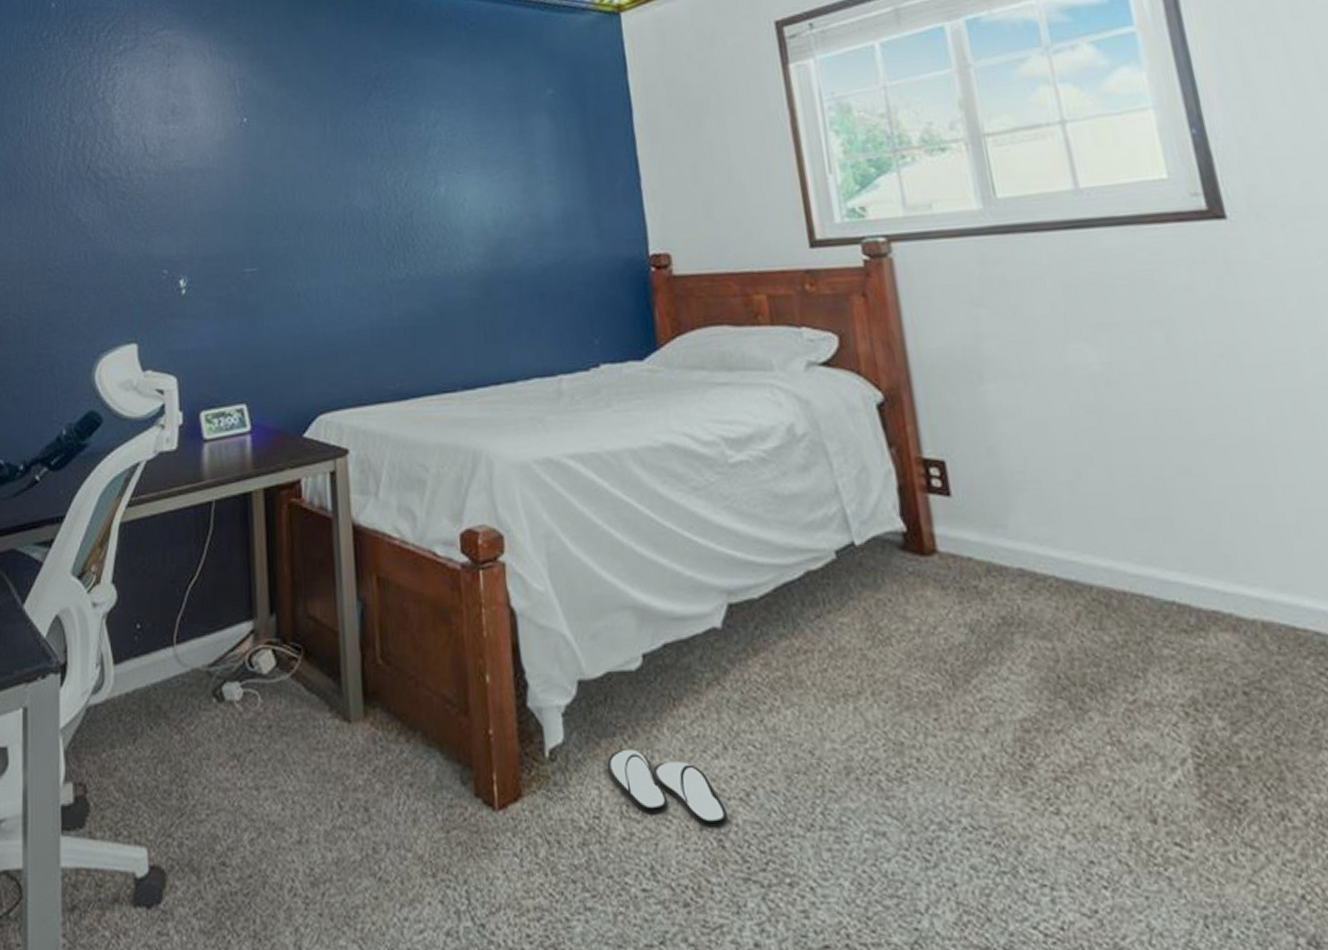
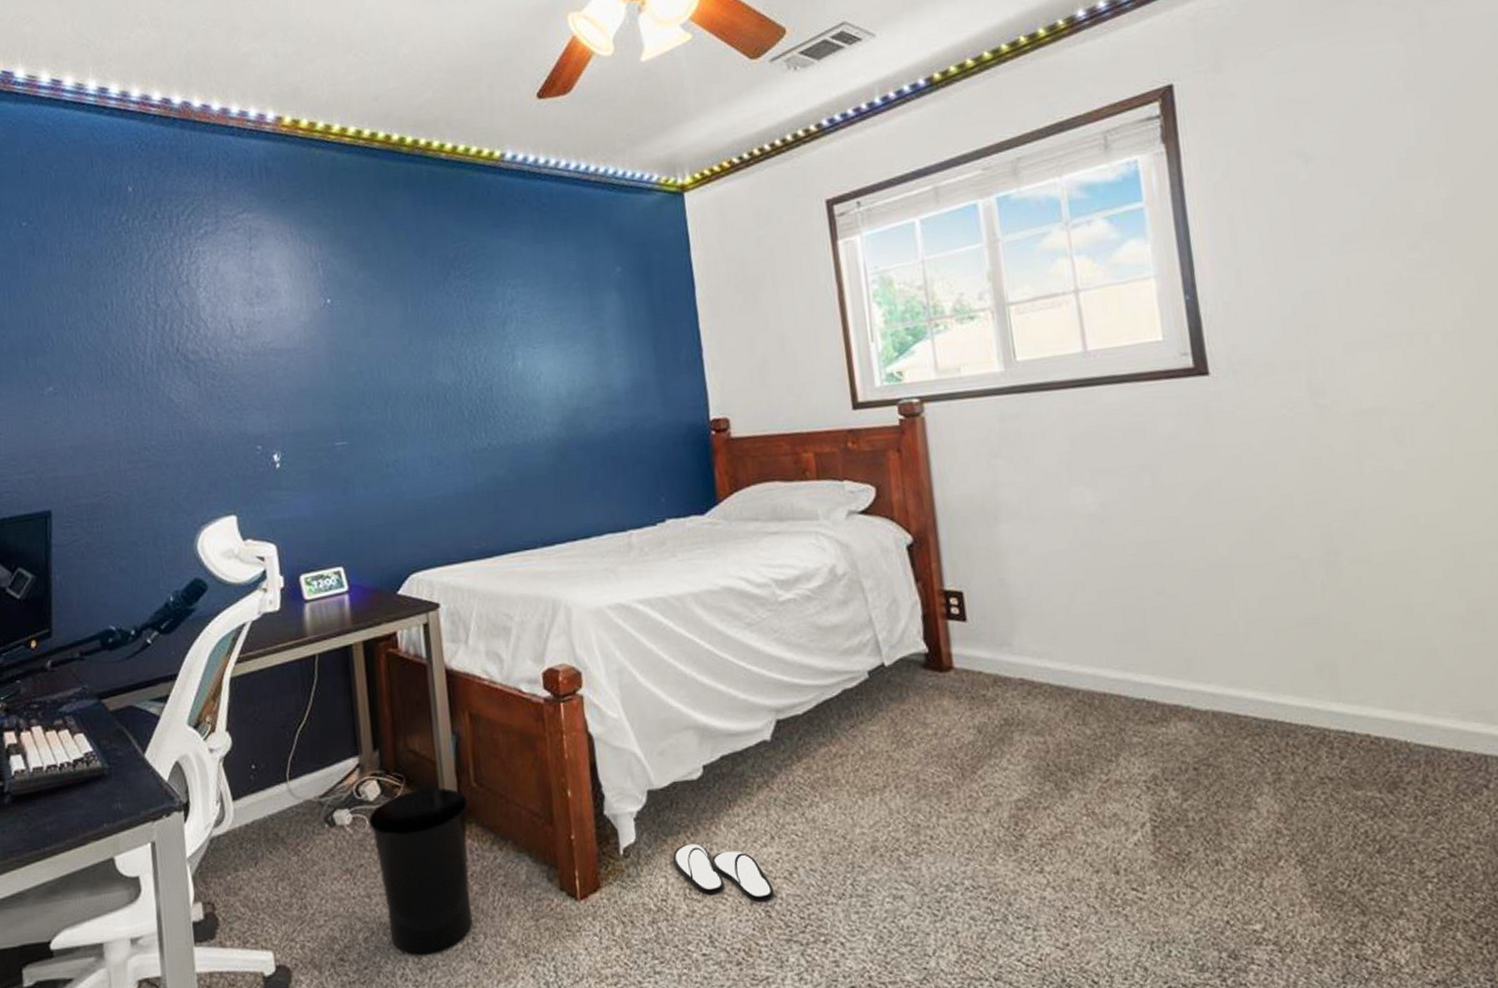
waste bin: none [261,662,374,865] -> present [368,788,473,955]

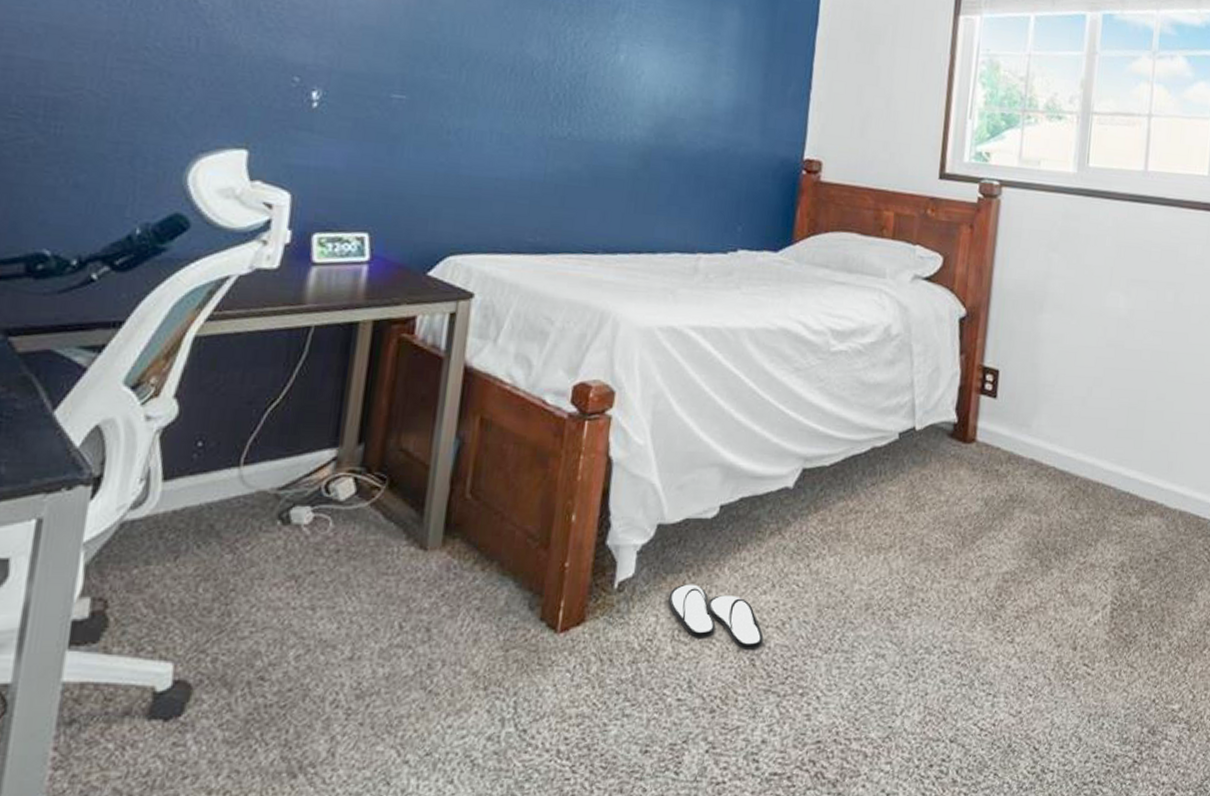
waste bin: present [368,788,473,955] -> none [329,493,457,679]

